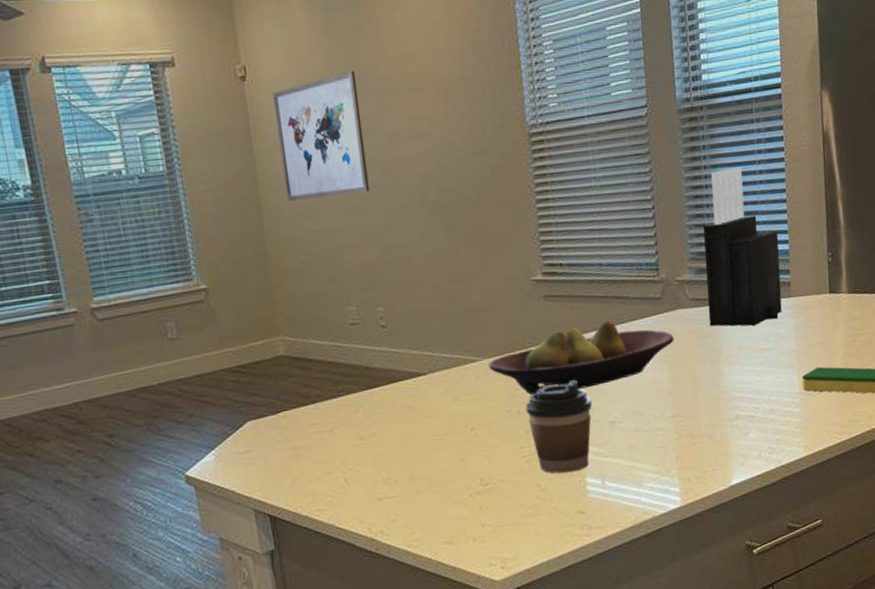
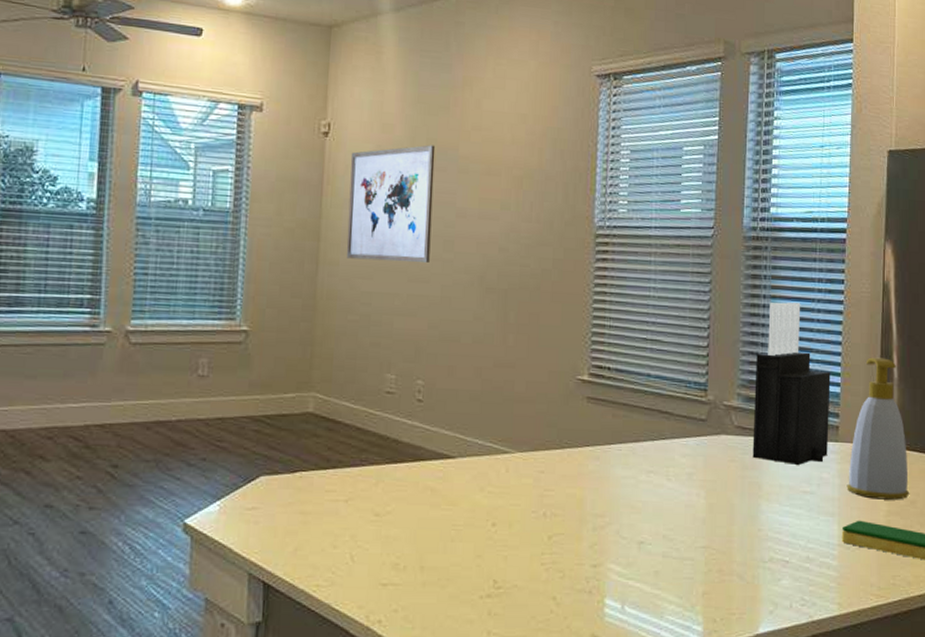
fruit bowl: present [489,320,674,395] -> none [521,433,715,502]
coffee cup: present [525,380,592,474] -> none [552,490,621,590]
soap bottle: none [803,207,864,345] -> present [847,357,909,500]

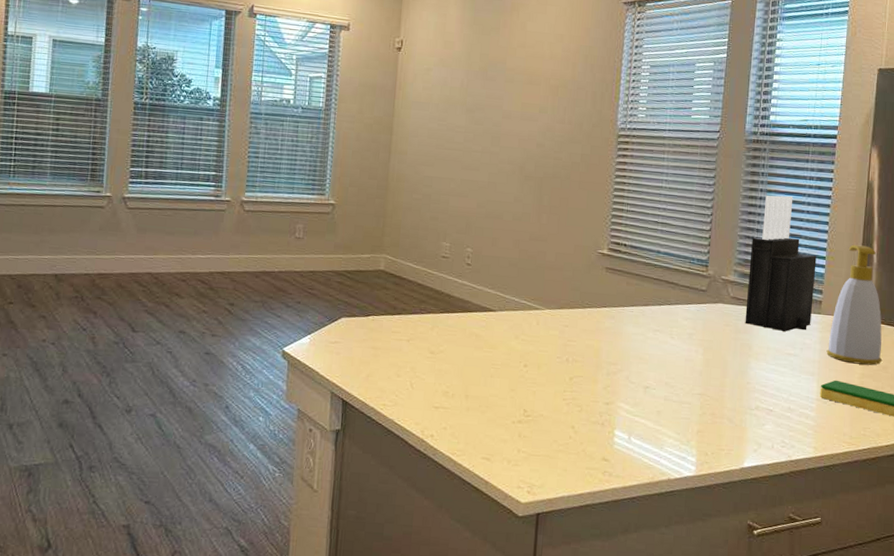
wall art: present [346,145,436,264] -> none [413,59,487,155]

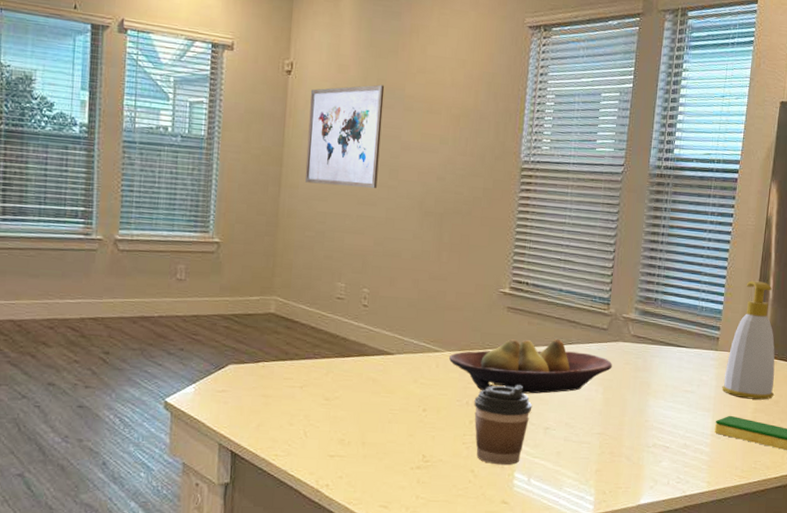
wall art: none [413,59,487,155] -> present [305,84,385,189]
fruit bowl: none [549,299,712,353] -> present [449,339,612,395]
coffee cup: none [574,343,631,423] -> present [474,385,532,466]
knife block: present [745,195,817,332] -> none [644,231,716,369]

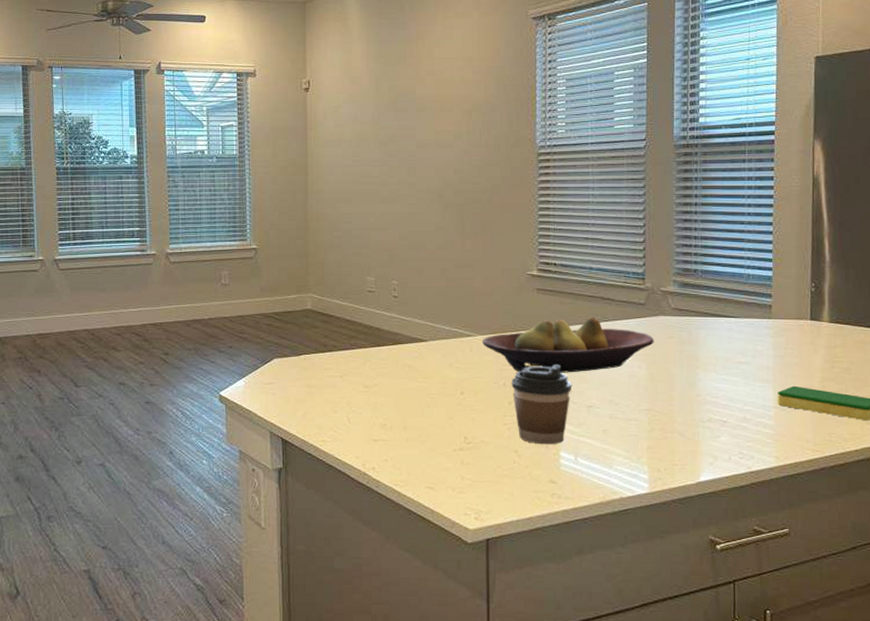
wall art: present [305,84,385,189] -> none [327,90,397,187]
soap bottle: present [722,280,775,400] -> none [781,243,843,368]

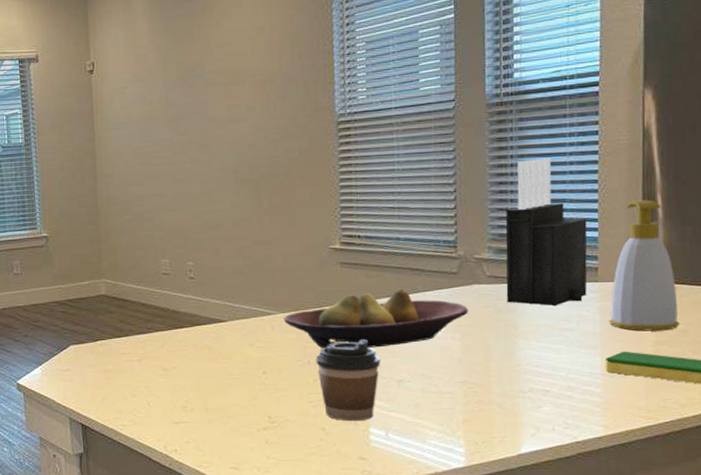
knife block: none [689,199,763,339] -> present [505,157,588,306]
soap bottle: none [781,243,843,368] -> present [609,200,679,331]

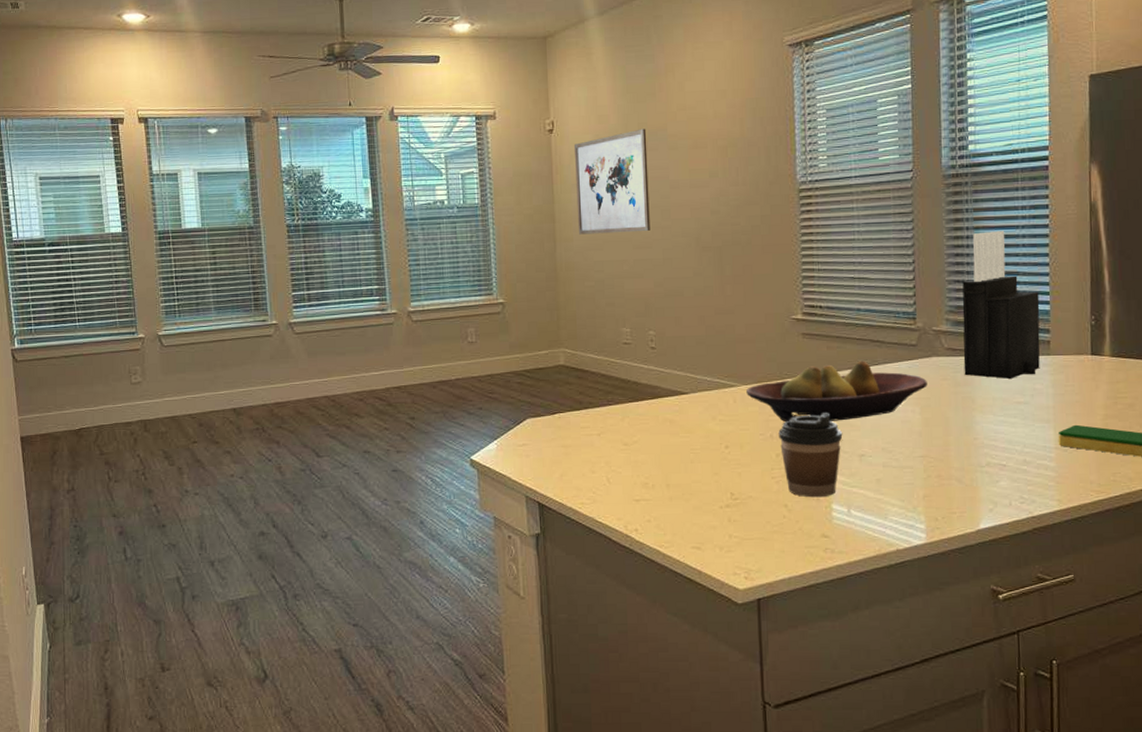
wall art: none [113,66,189,170] -> present [573,128,650,235]
soap bottle: present [609,200,679,331] -> none [1061,274,1126,405]

